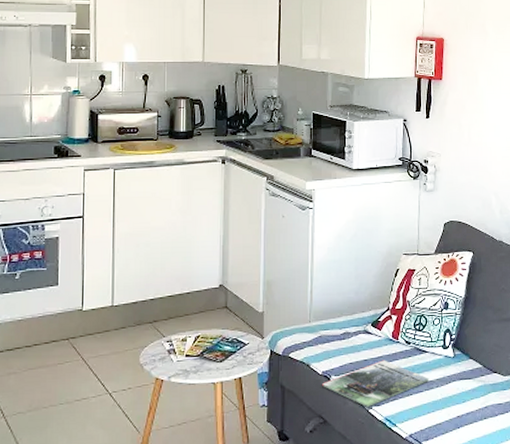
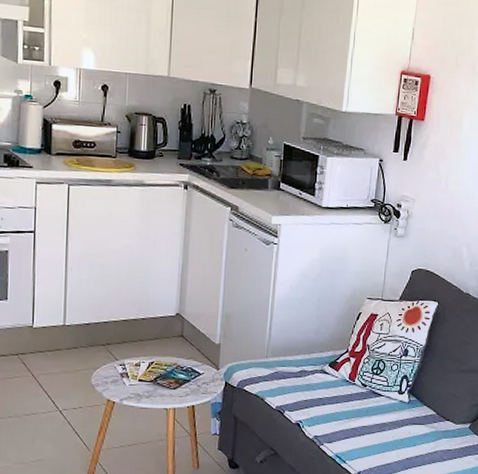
magazine: present [322,360,429,407] -> none [275,400,382,443]

